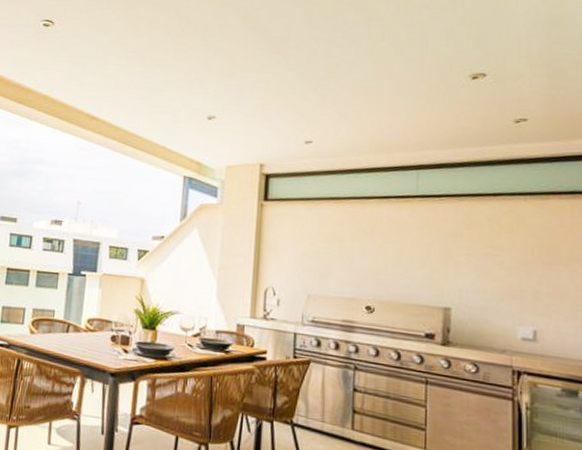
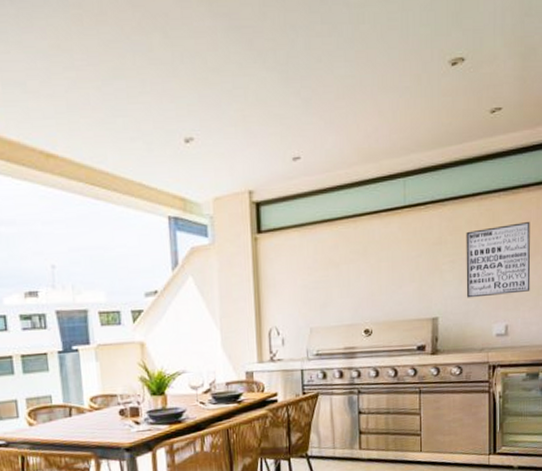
wall art: none [485,227,565,299] -> present [466,222,531,298]

